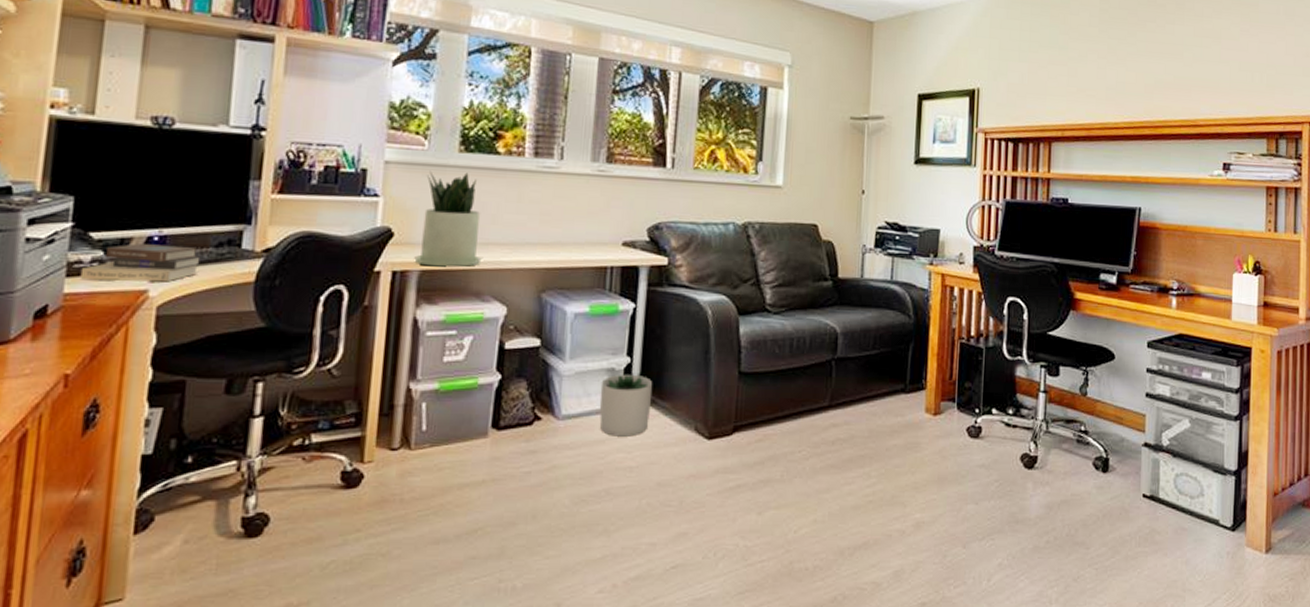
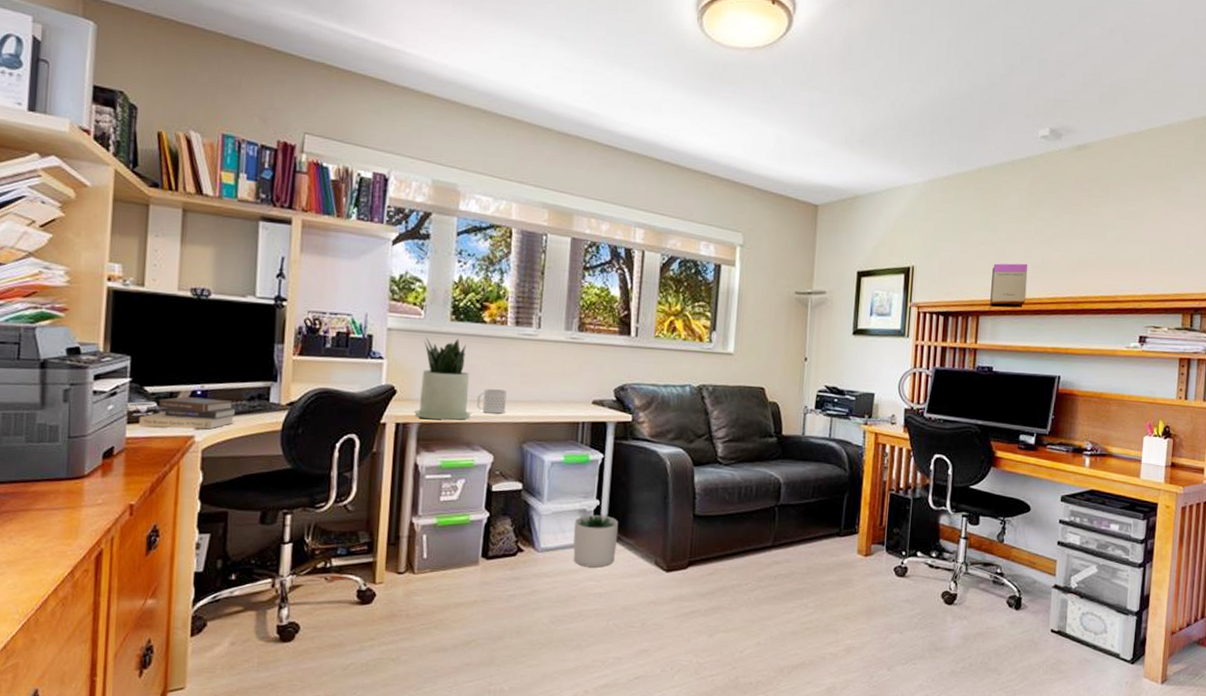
mug: none [487,230,523,259] -> present [476,389,507,414]
books: none [1062,84,1102,134] -> present [990,263,1028,308]

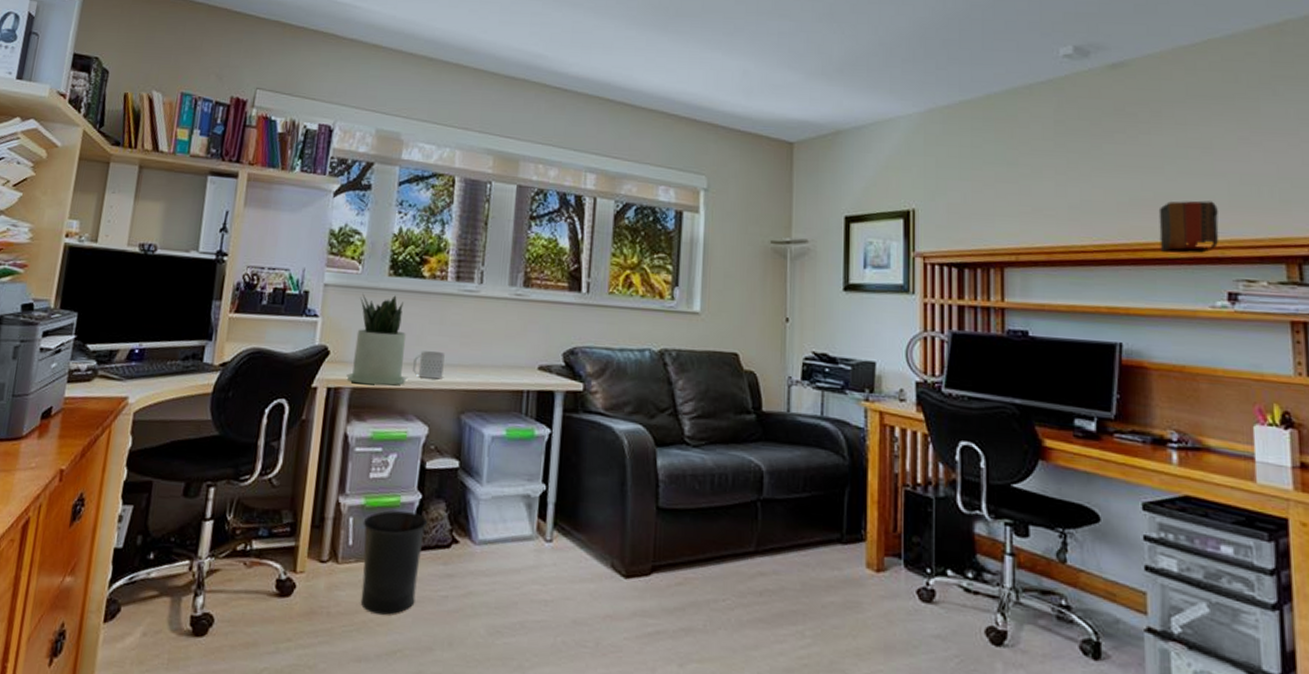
books: present [138,397,236,430] -> none [77,355,170,391]
waste bin: none [436,527,495,613] -> present [360,510,428,615]
planter: present [573,514,619,568] -> none [515,501,568,568]
books: present [990,263,1028,308] -> none [1016,203,1064,258]
decorative box: none [1096,262,1141,306] -> present [1158,200,1219,254]

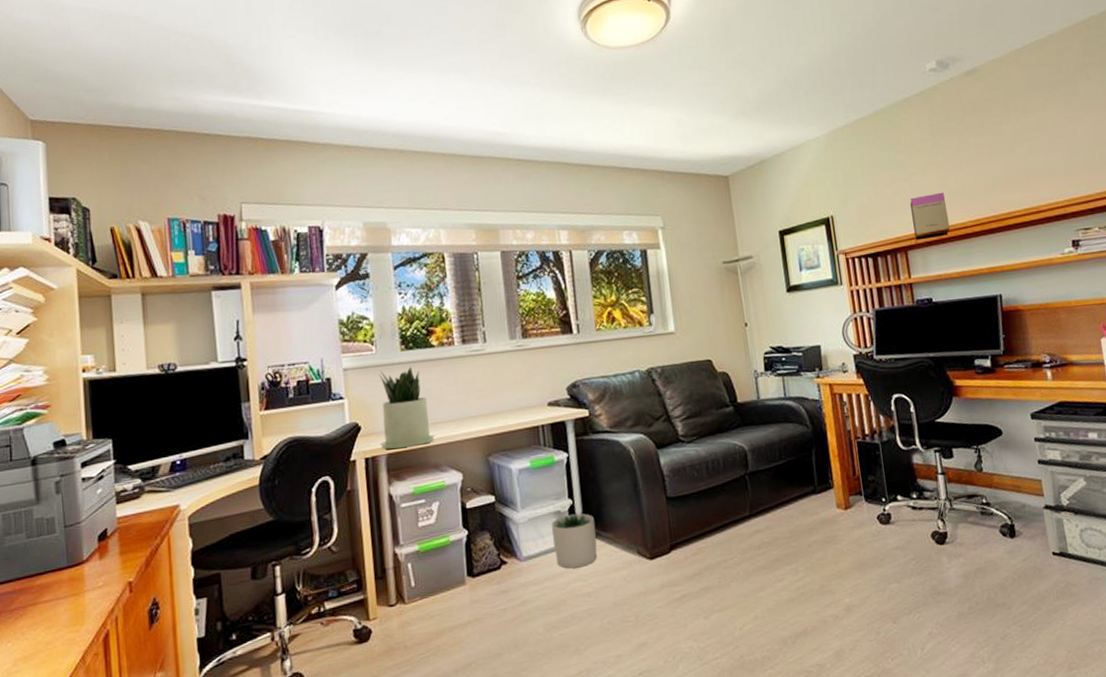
waste bin: present [360,510,428,615] -> none [420,547,479,638]
mug: present [412,351,445,380] -> none [437,408,466,433]
planter: none [515,501,568,568] -> present [551,513,597,569]
books: none [1016,203,1064,258] -> present [910,192,950,241]
decorative box: present [1158,200,1219,254] -> none [1015,171,1061,218]

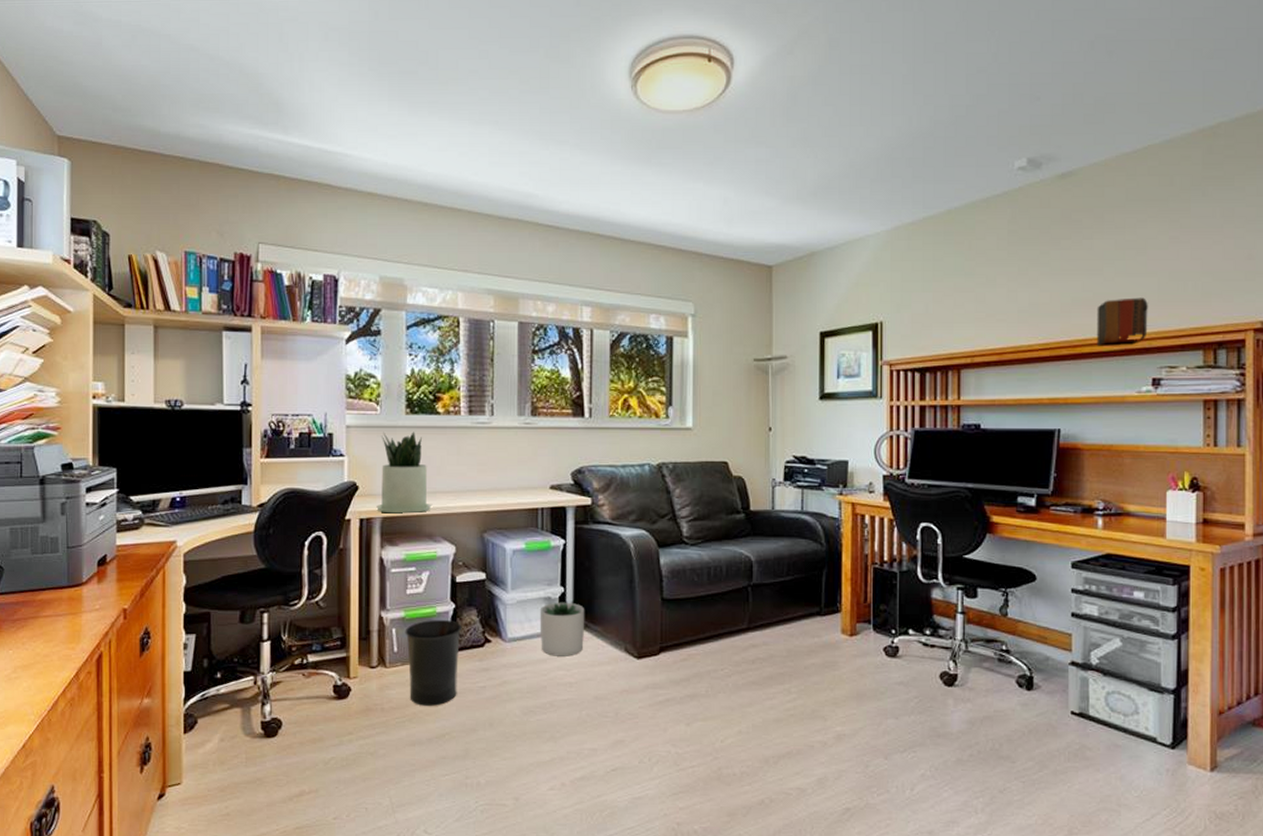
waste bin: none [420,547,479,638] -> present [405,619,462,706]
books: present [910,192,950,241] -> none [972,308,1013,359]
decorative box: none [1015,171,1061,218] -> present [1096,297,1148,347]

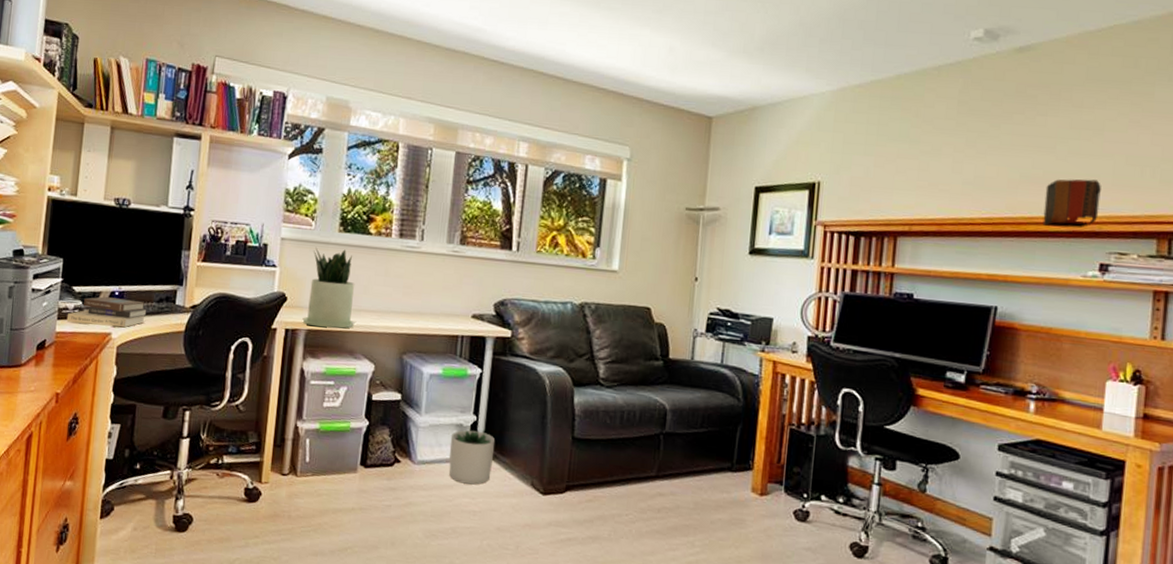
books: none [127,504,212,535] -> present [66,297,147,328]
waste bin: present [405,619,462,706] -> none [316,434,374,519]

